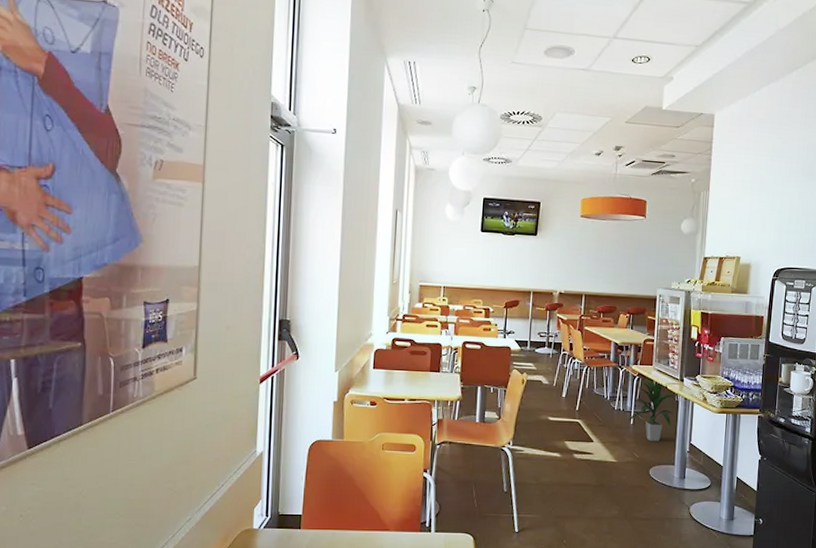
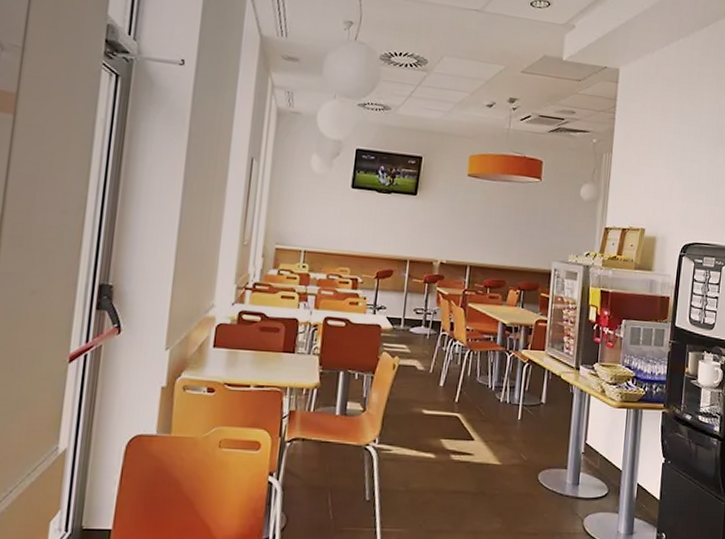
indoor plant: present [626,379,679,441] -> none [513,367,574,440]

